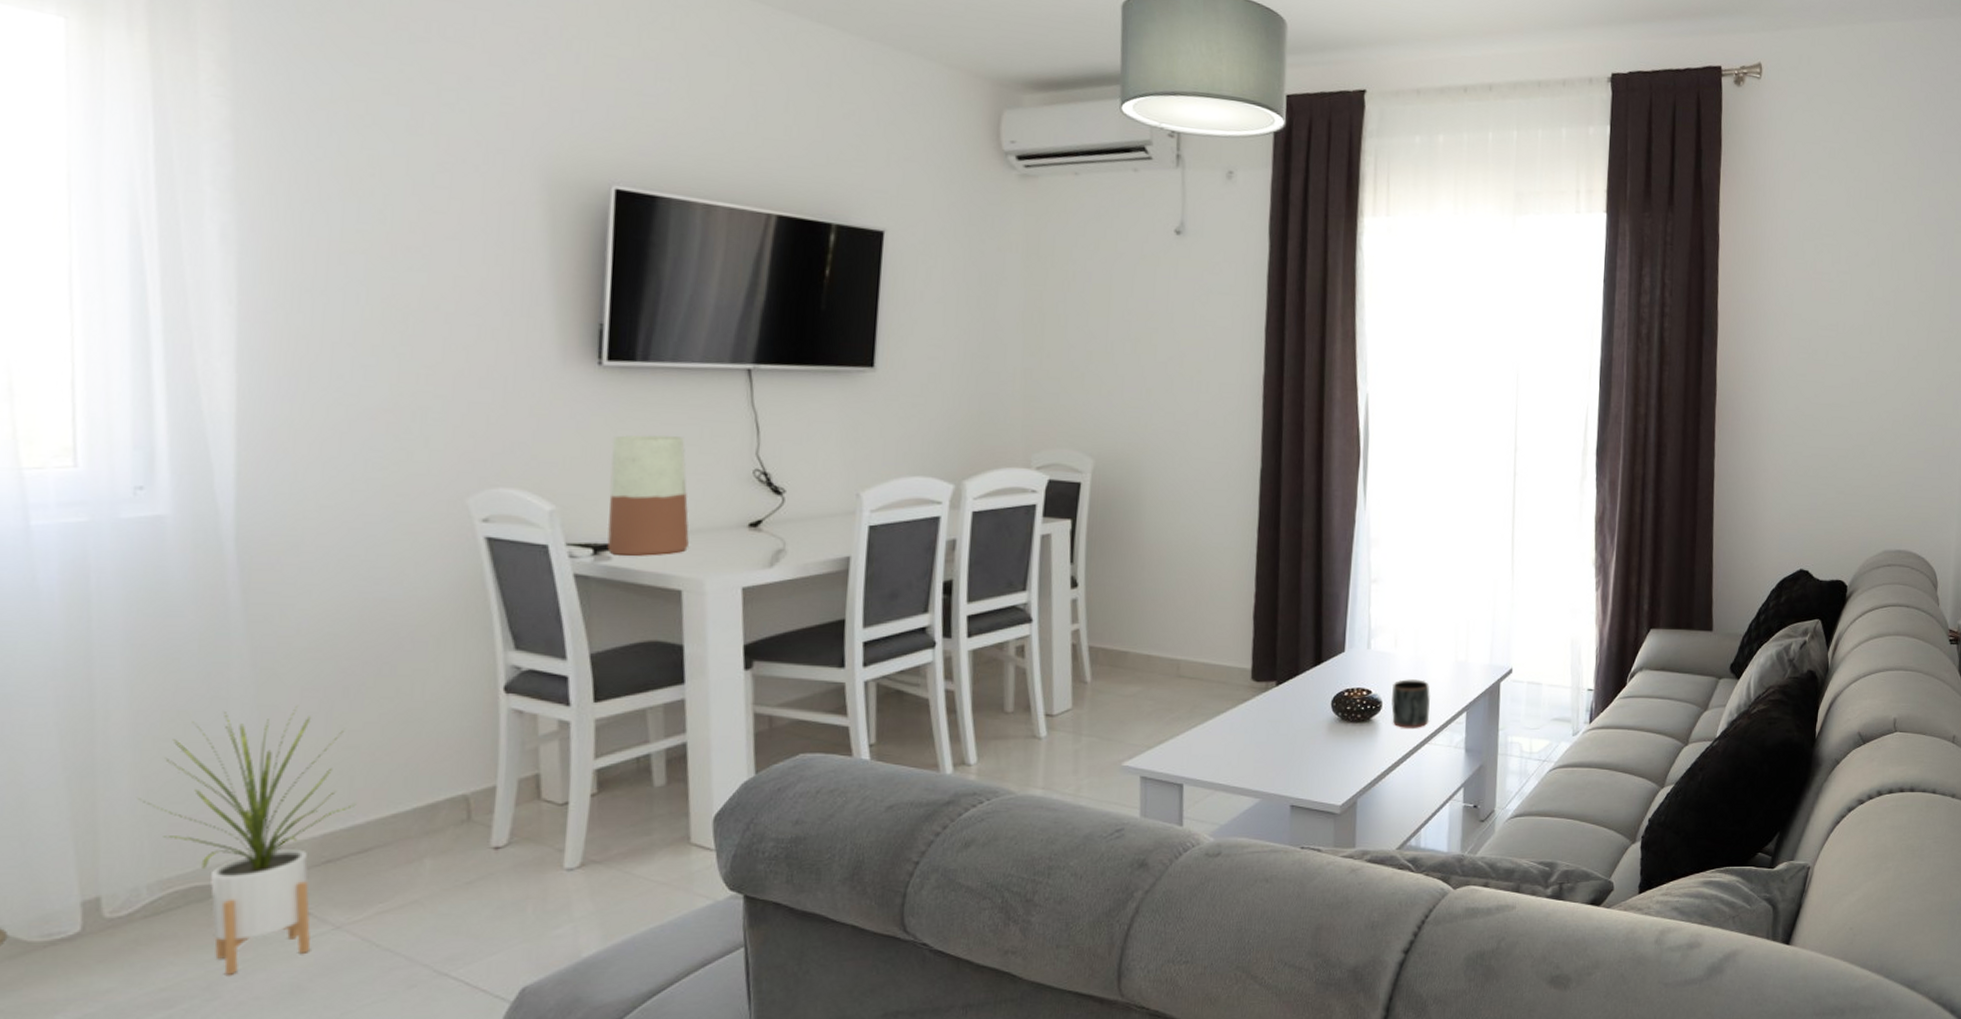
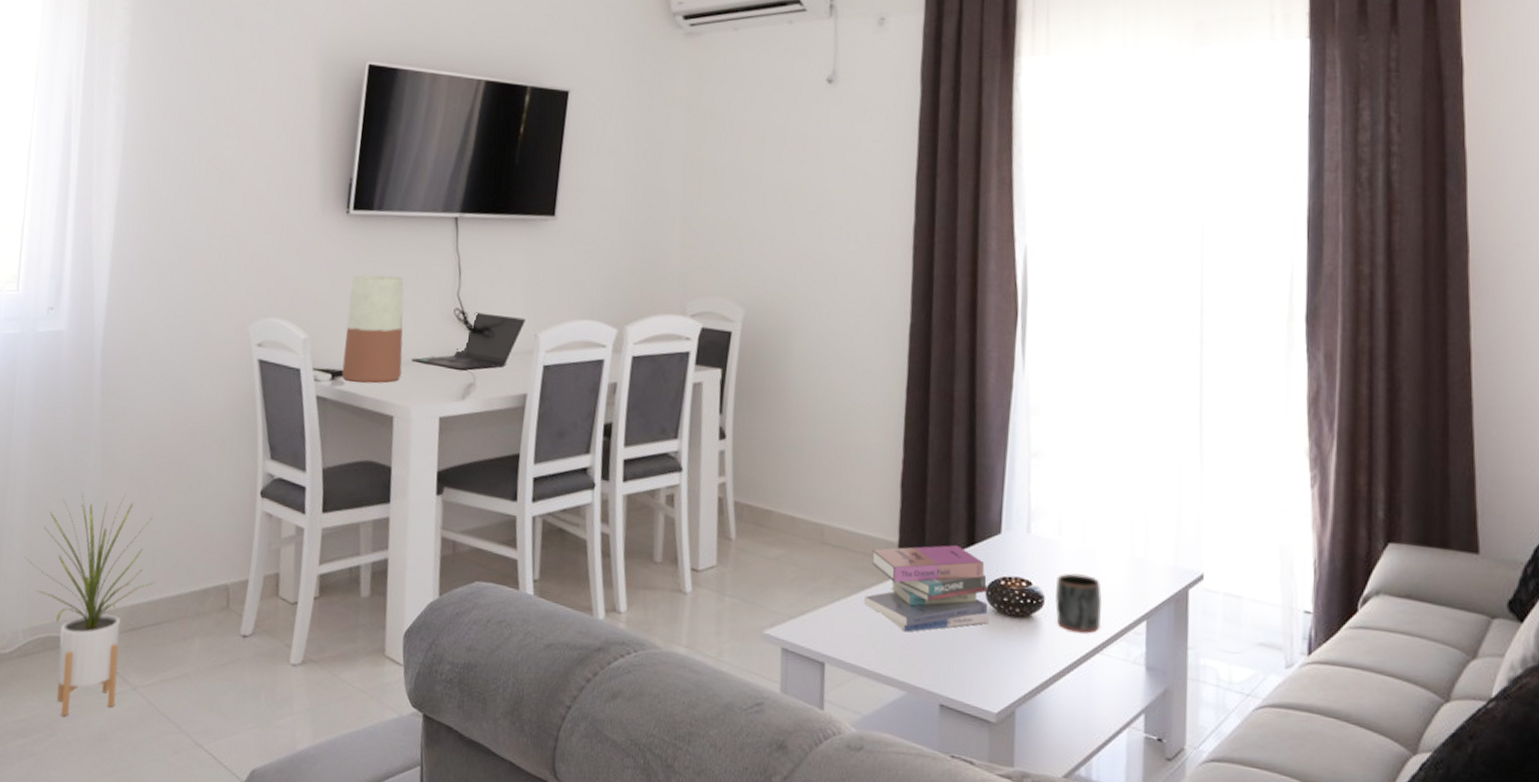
laptop: none [701,472,844,537] -> present [412,312,526,371]
books: none [1220,666,1334,747] -> present [864,545,989,632]

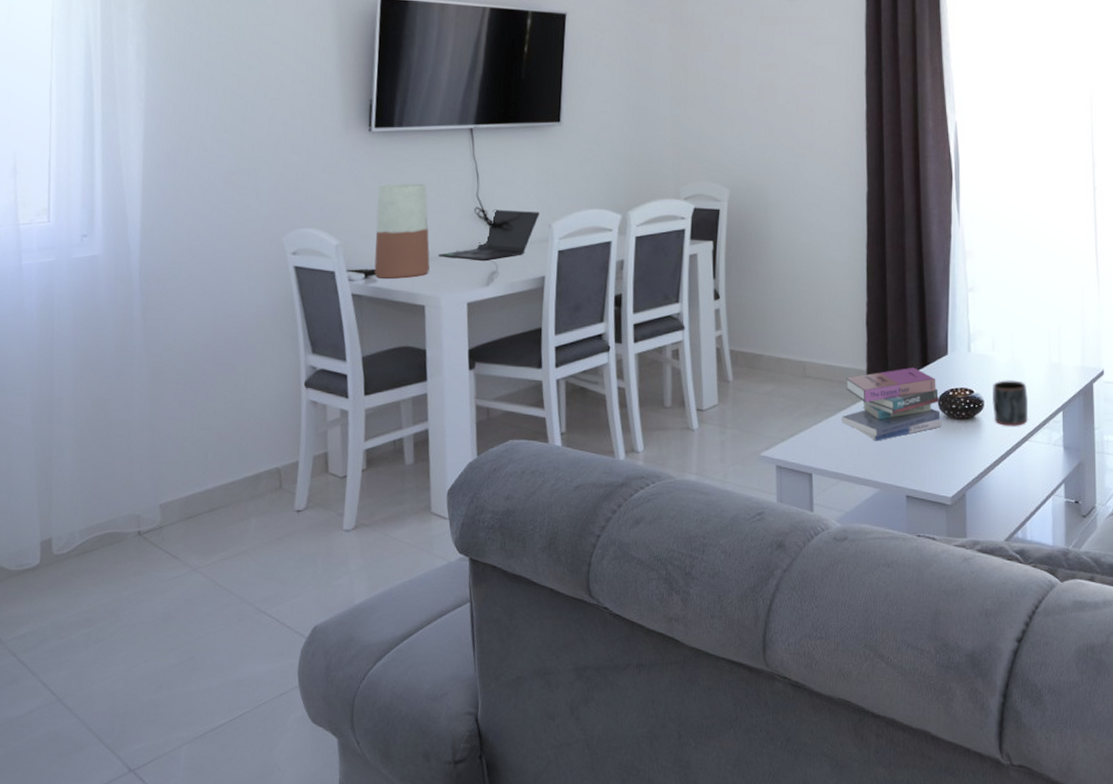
house plant: present [25,493,155,717] -> none [76,397,208,603]

